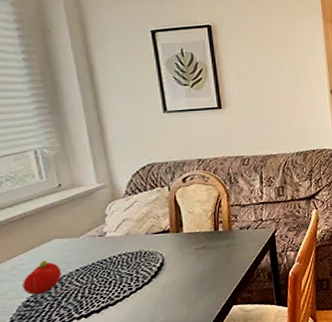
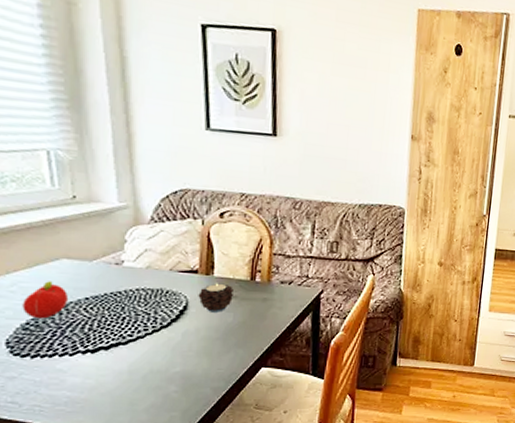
candle: none [172,237,203,265] -> present [198,283,235,313]

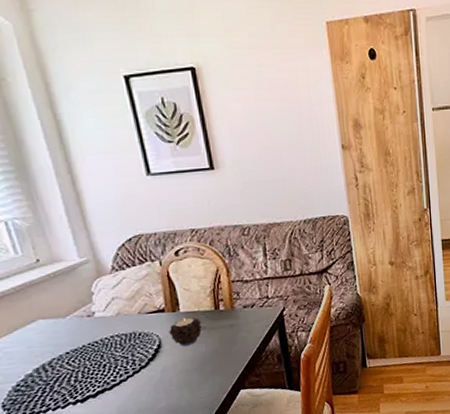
fruit: present [22,281,68,319] -> none [10,342,51,380]

